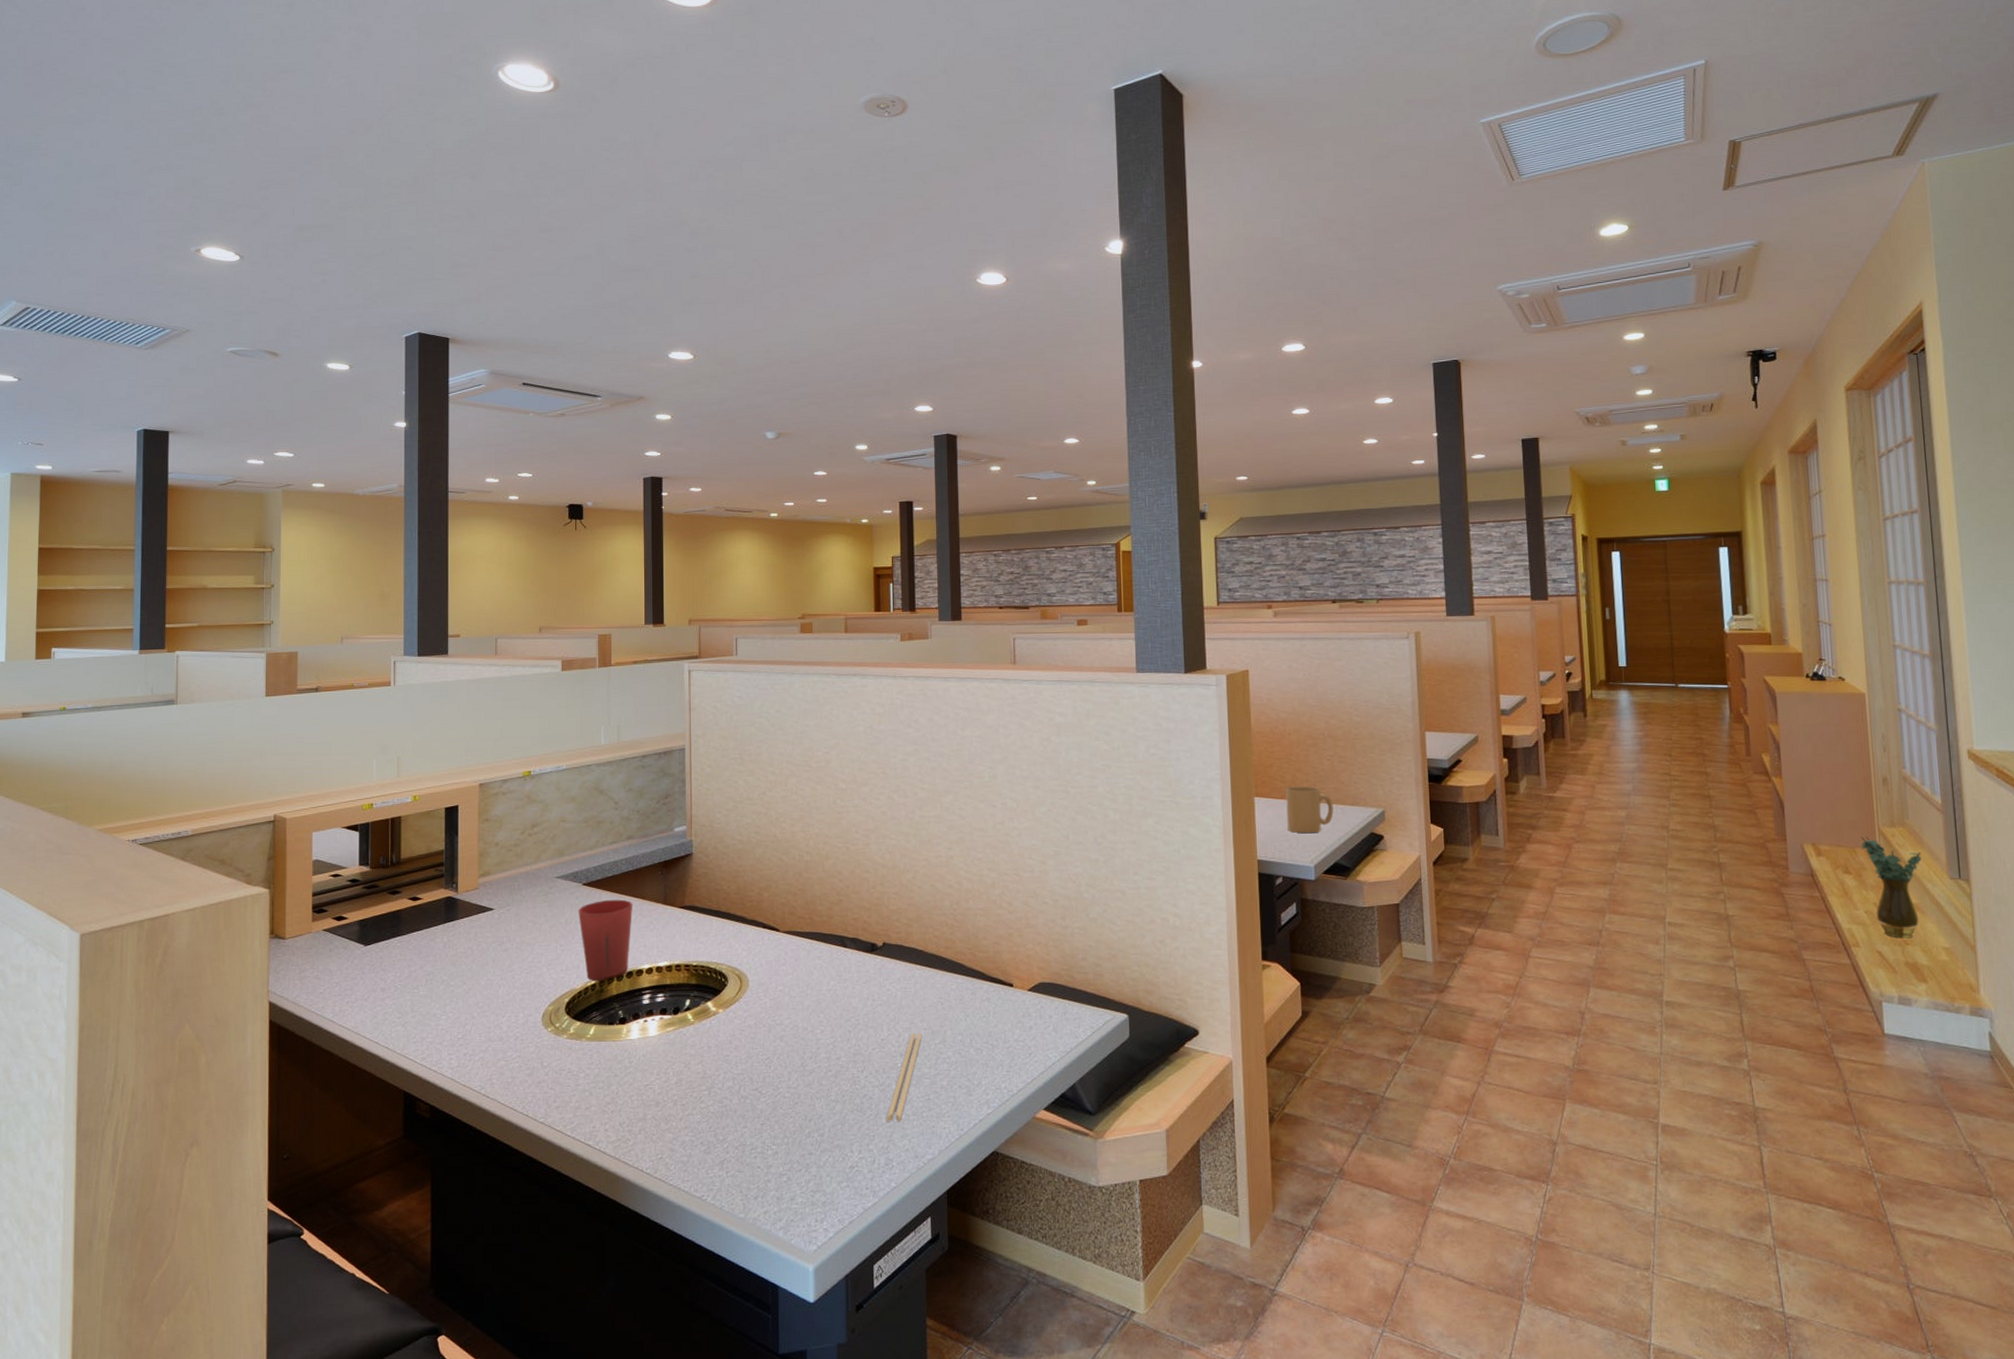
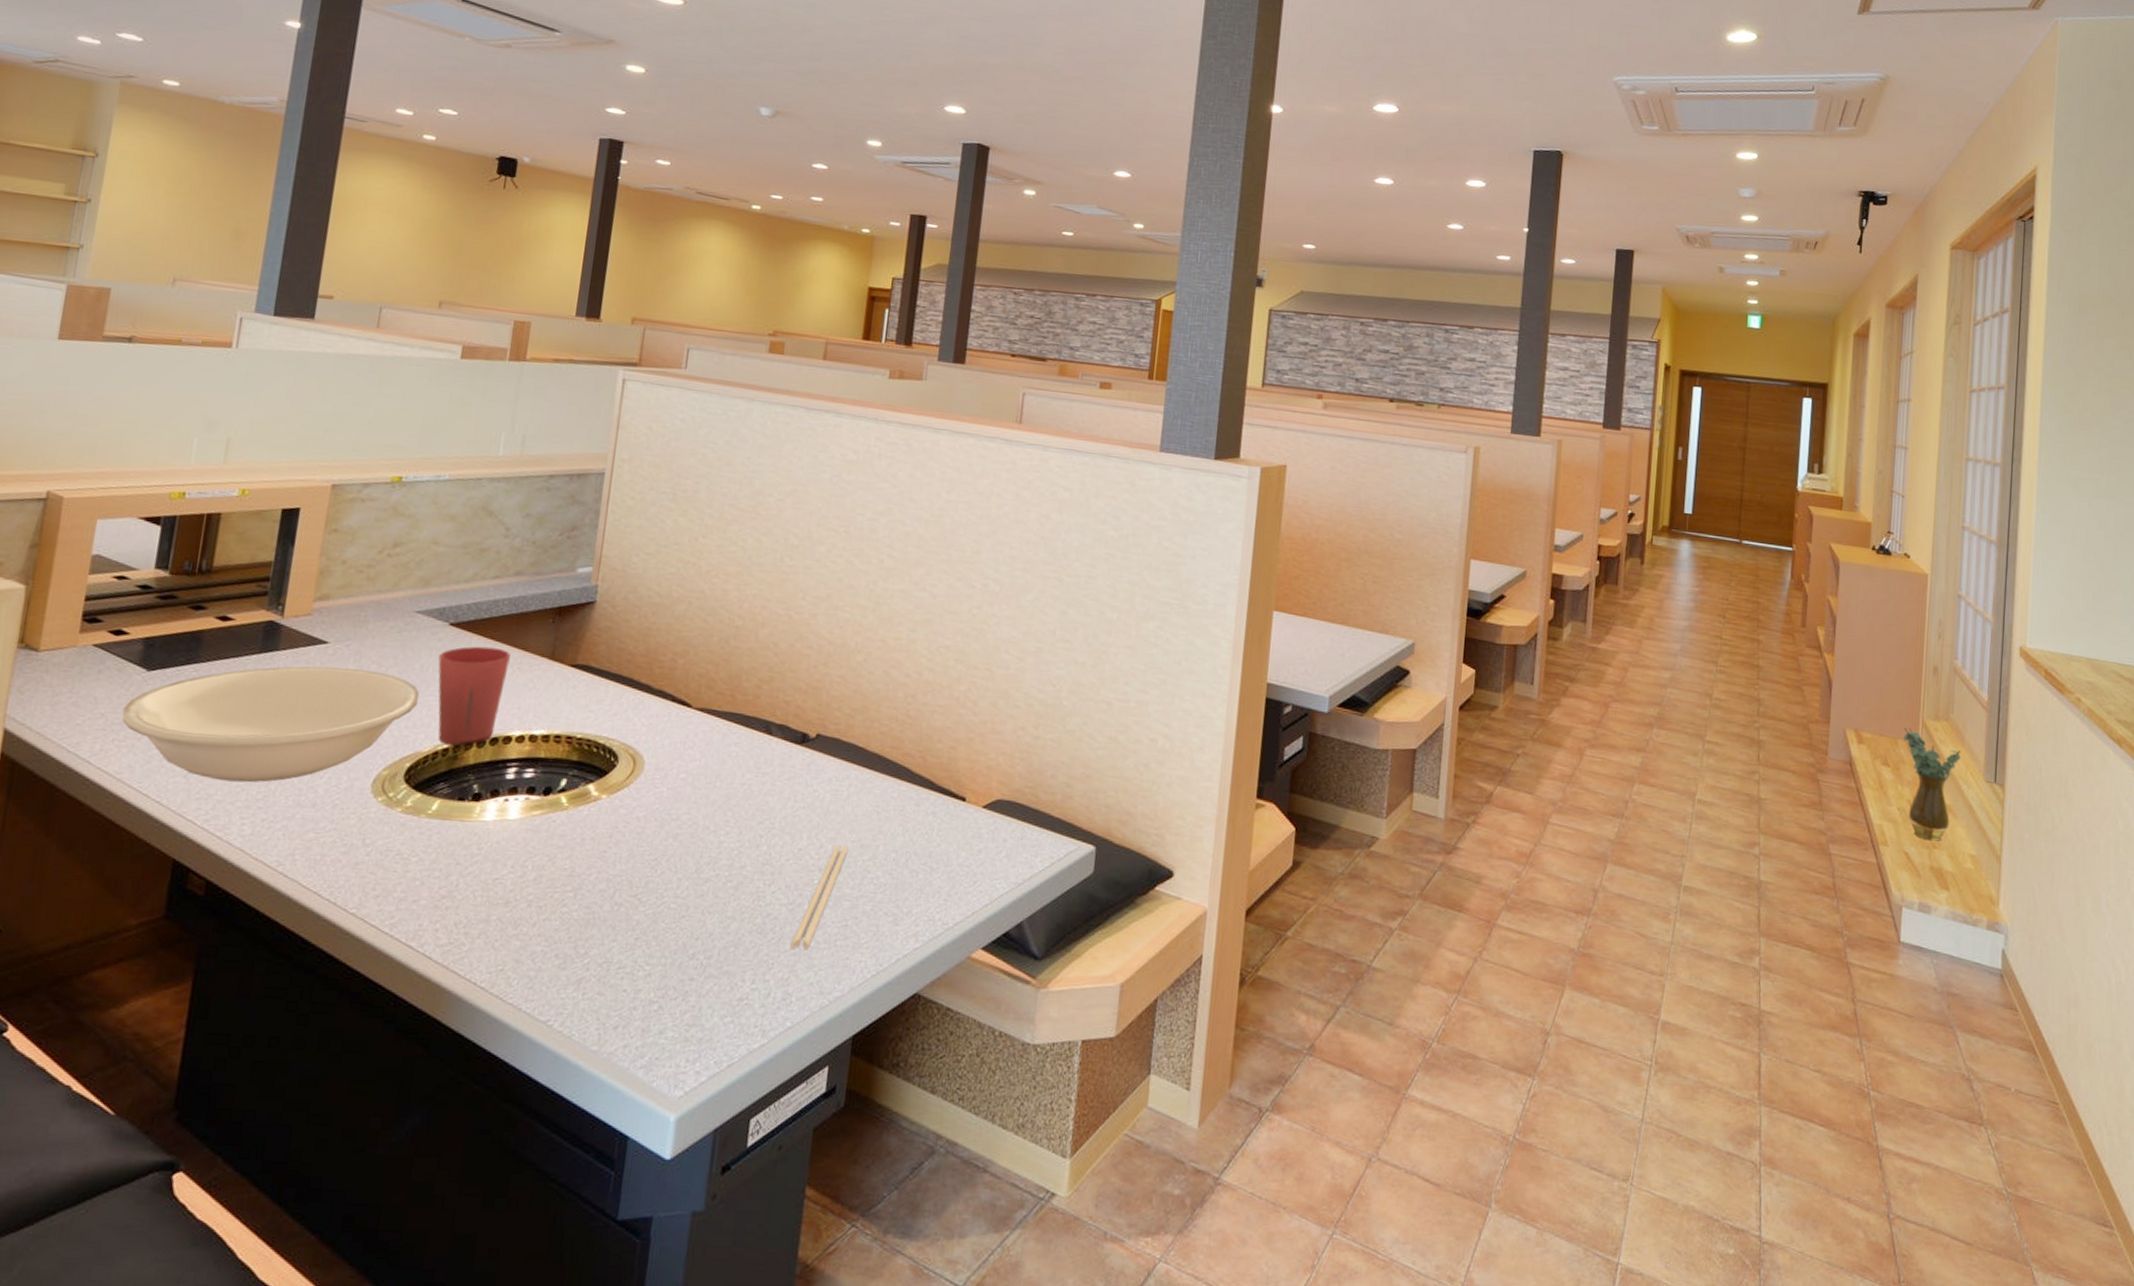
bowl: none [352,927,568,1026] -> present [122,666,420,783]
cup: present [1286,786,1334,834] -> none [1305,603,1360,660]

